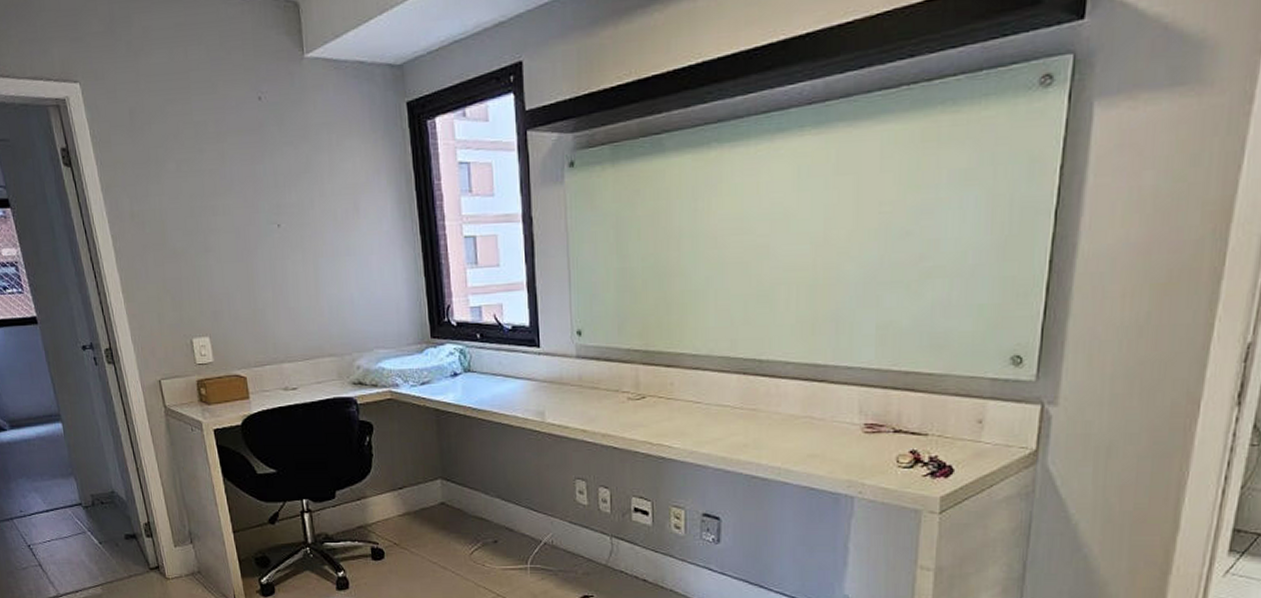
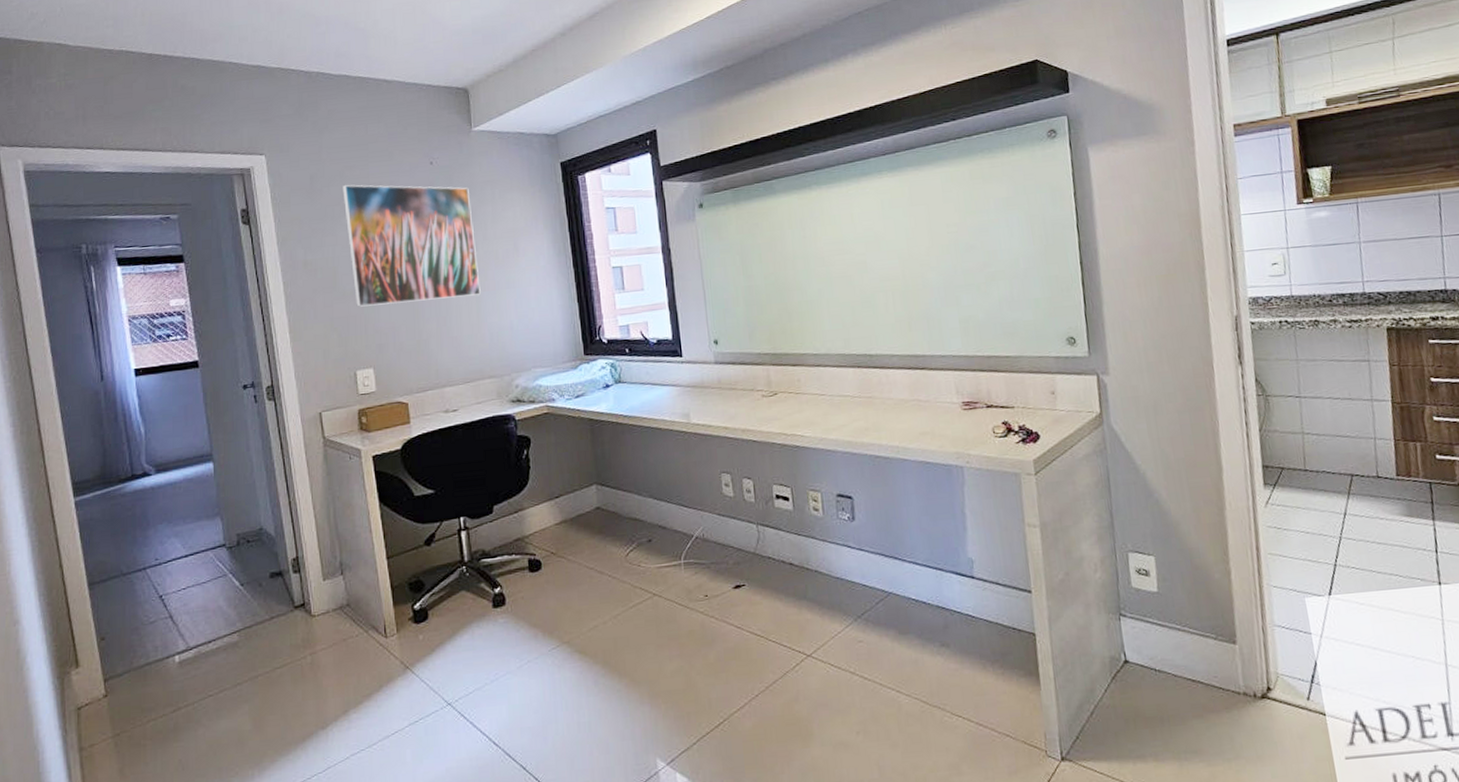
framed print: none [164,122,318,268] -> present [342,184,481,307]

